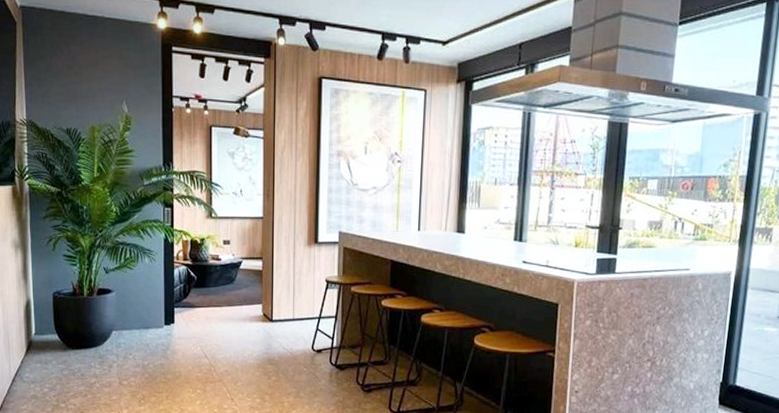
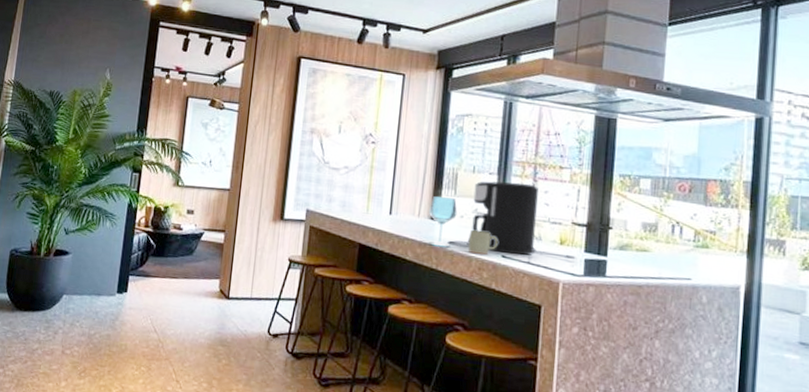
wine glass: none [454,210,481,258] -> present [428,196,457,248]
coffee maker: none [473,191,589,259] -> present [448,181,576,259]
mug: none [491,239,519,261] -> present [467,229,498,255]

